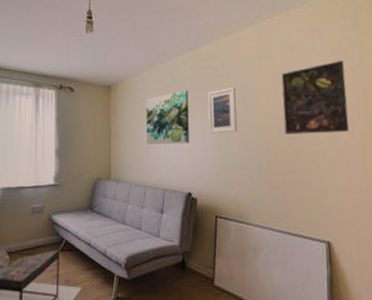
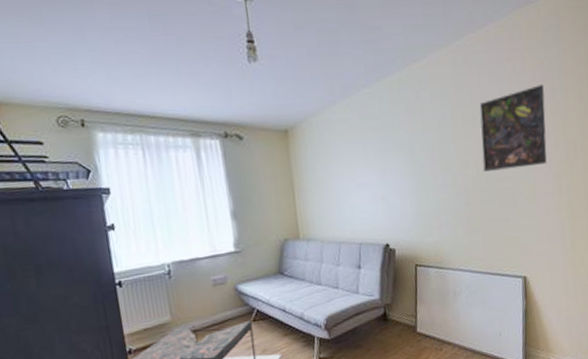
wall art: present [146,90,190,144] -> none [331,129,384,196]
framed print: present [207,87,238,133] -> none [400,122,435,178]

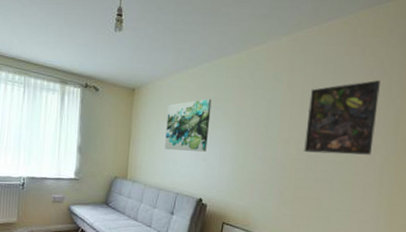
wall art: none [331,129,384,196] -> present [165,98,212,152]

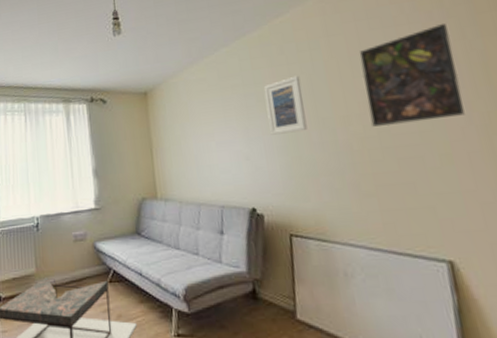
wall art: present [165,98,212,152] -> none [189,86,247,155]
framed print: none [227,99,261,146] -> present [264,75,308,135]

